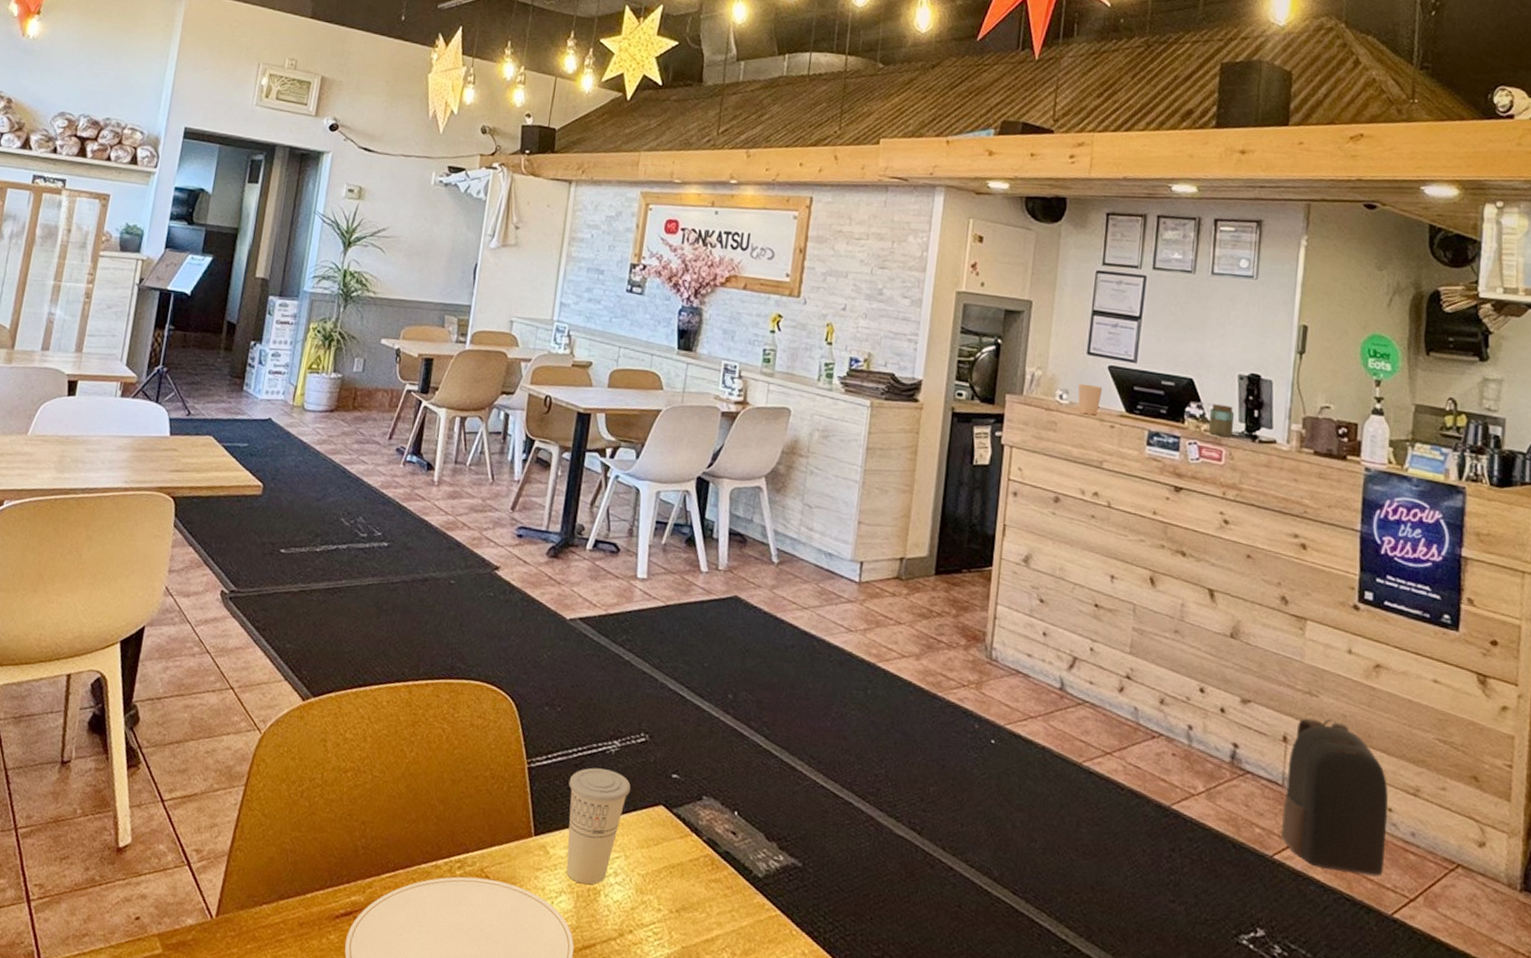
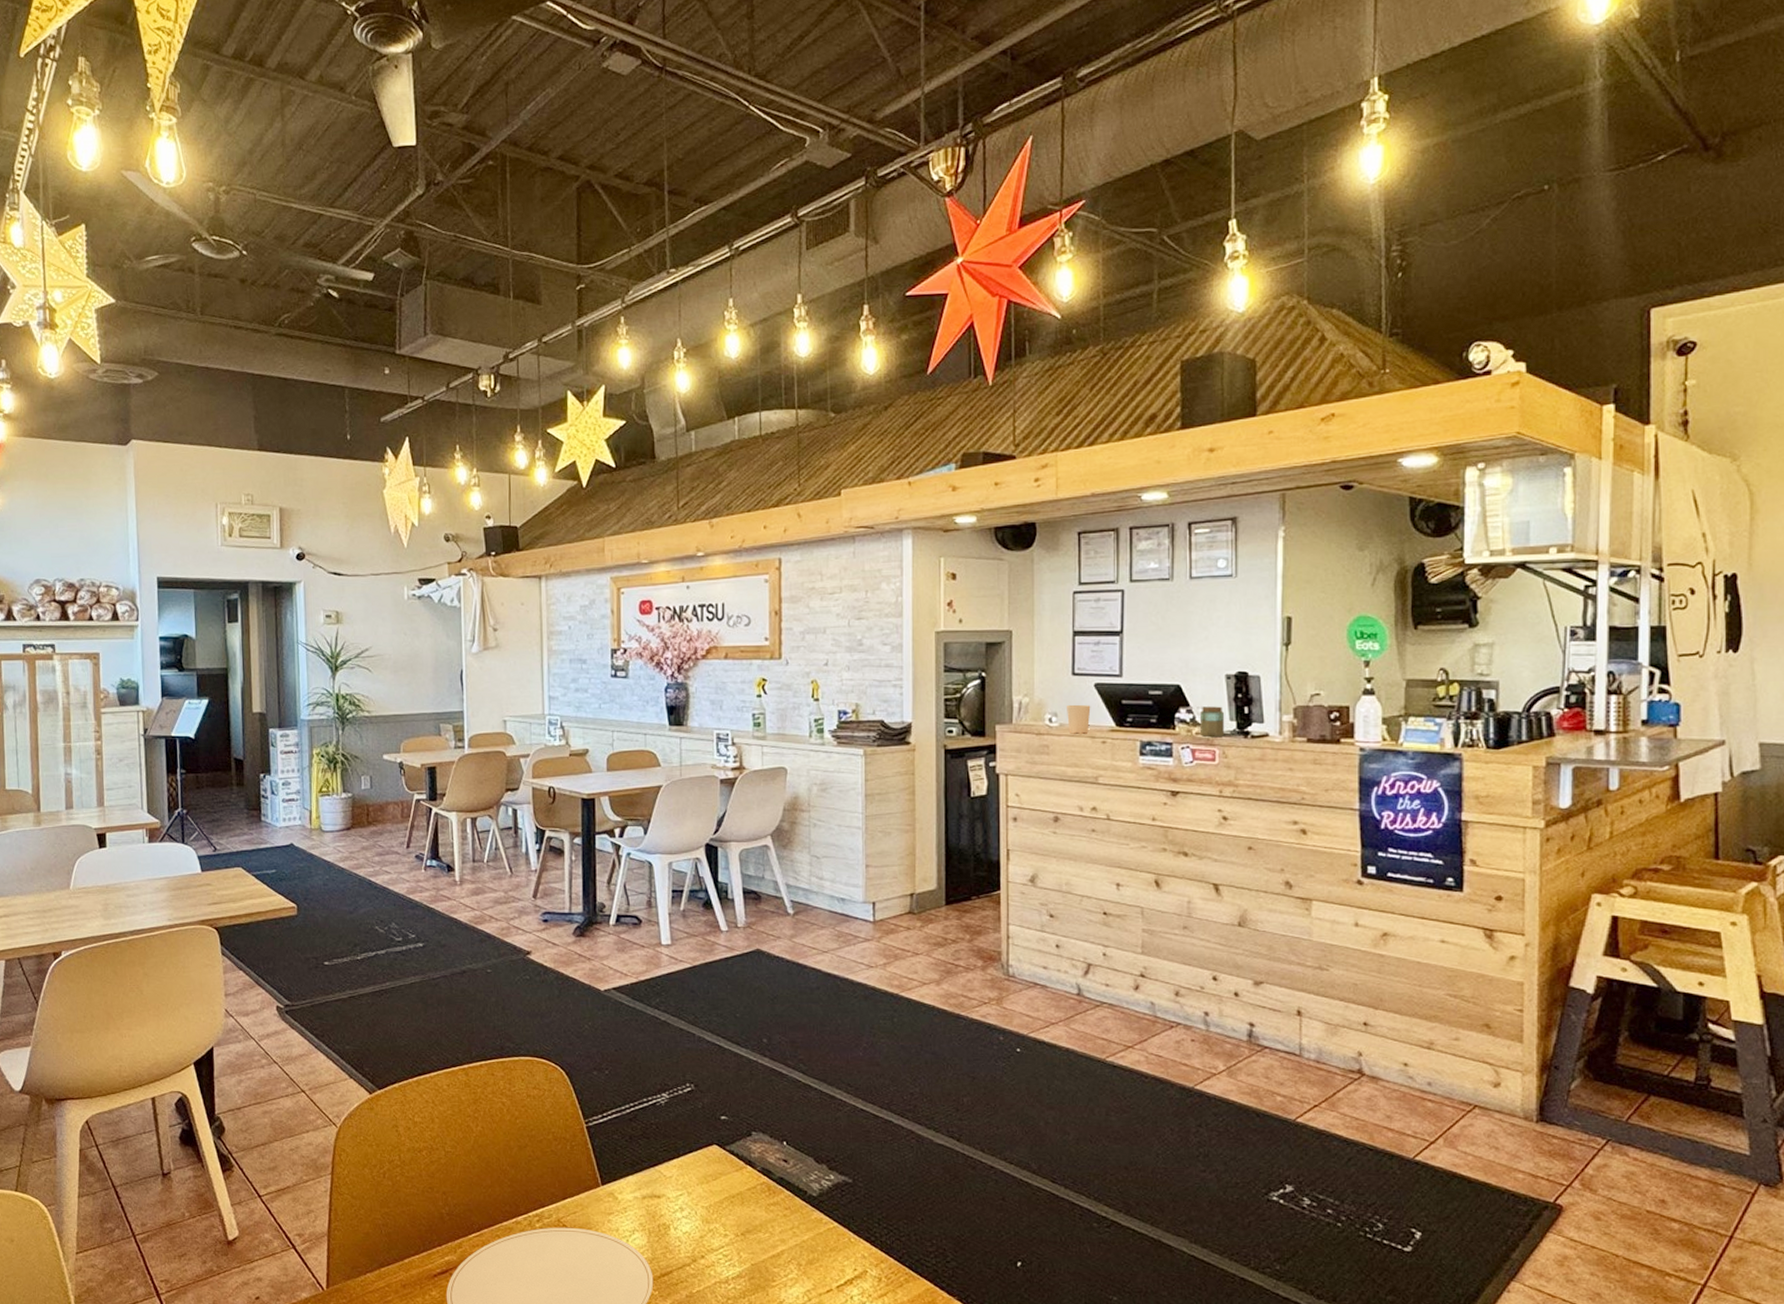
cup: present [566,767,631,885] -> none [626,1119,684,1222]
backpack: present [1280,718,1389,875] -> none [1301,988,1404,1124]

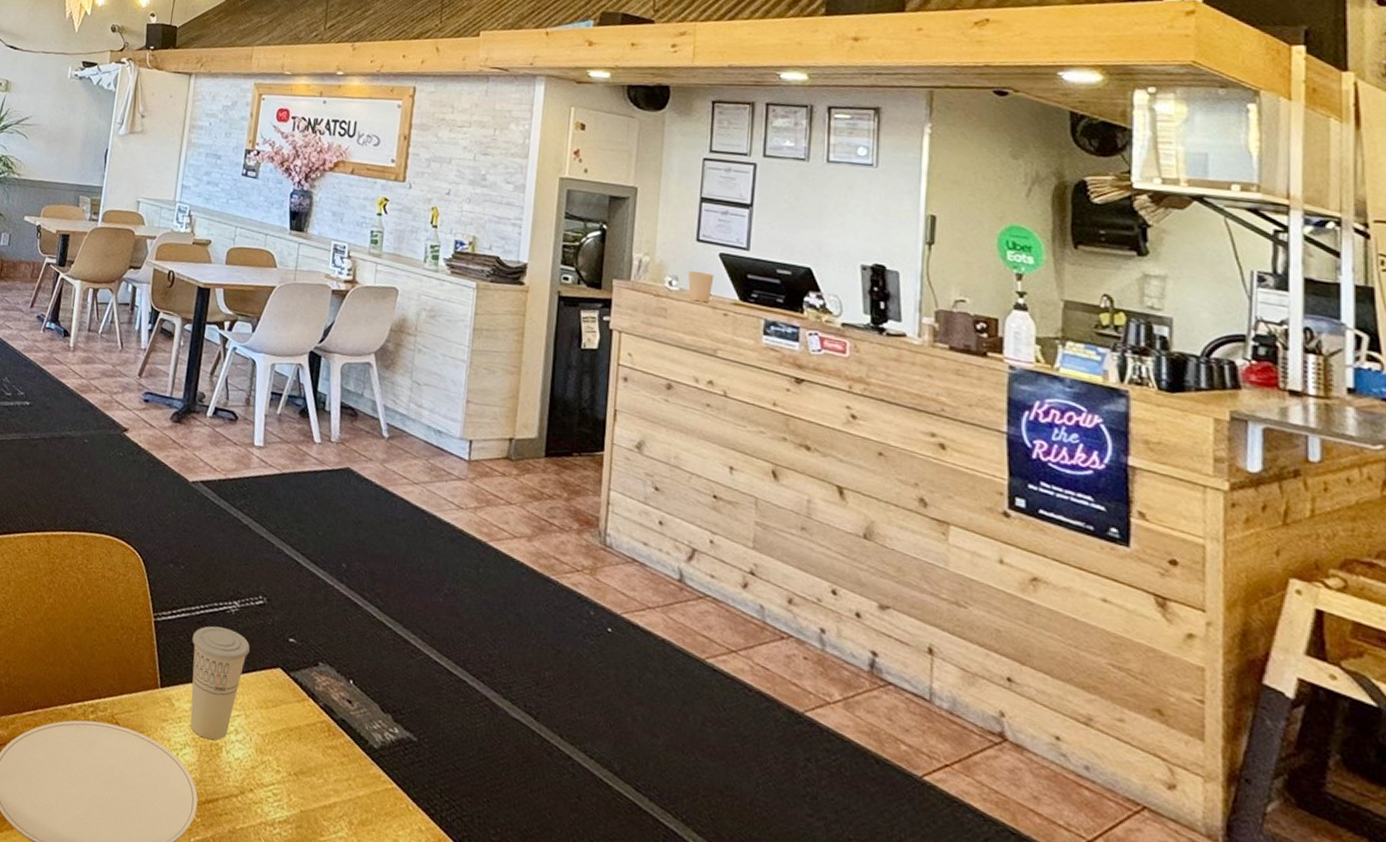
cup: none [626,1119,684,1222] -> present [190,626,250,740]
peanut butter: present [1200,706,1224,738] -> none [831,294,857,330]

